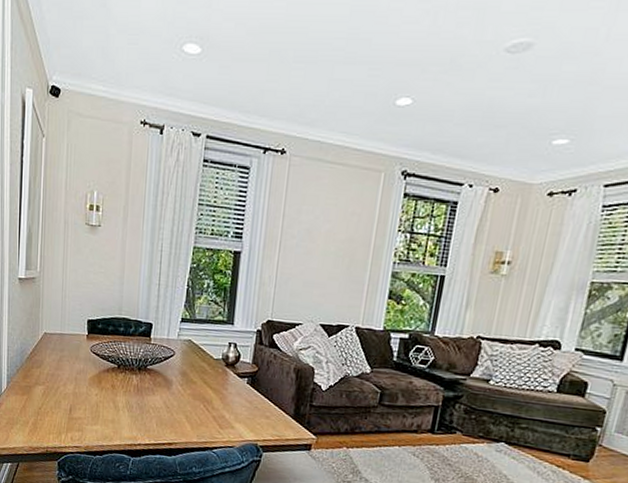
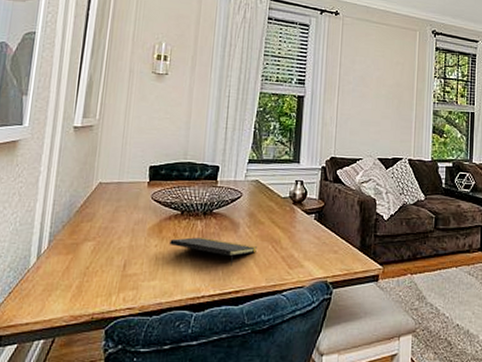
notepad: none [108,390,189,421] -> present [170,237,257,267]

